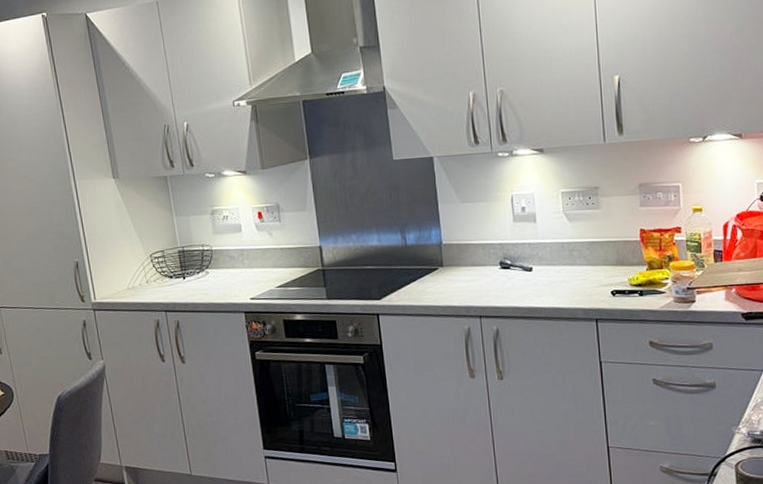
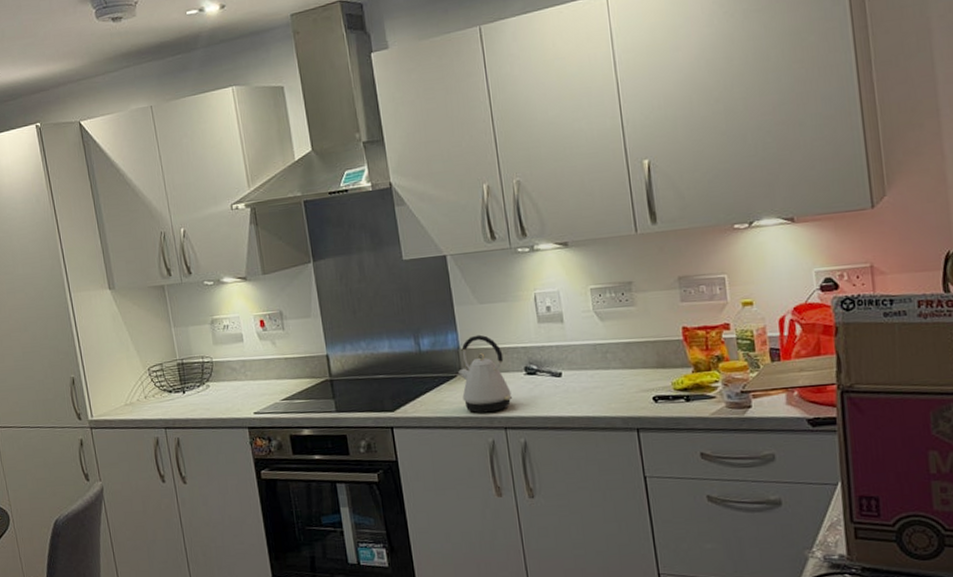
kettle: none [440,231,487,303] -> present [458,334,512,414]

